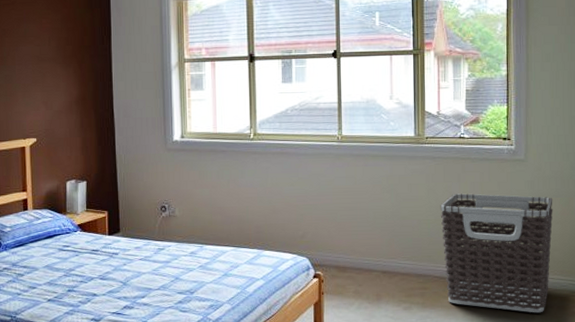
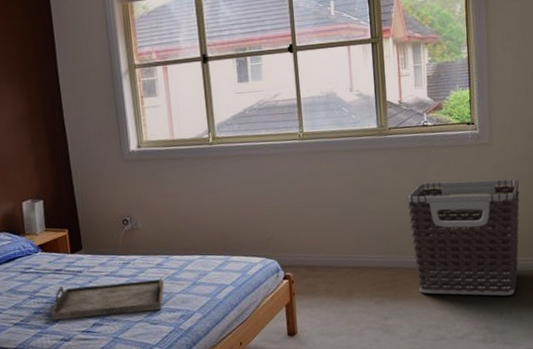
serving tray: none [84,265,197,300] -> present [51,277,165,320]

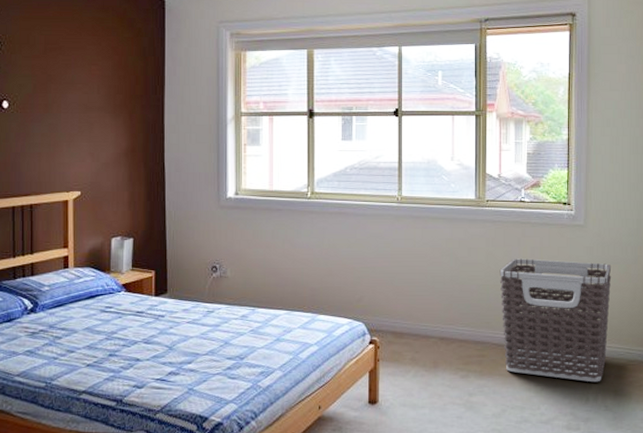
serving tray: present [51,277,165,320] -> none [126,329,247,365]

